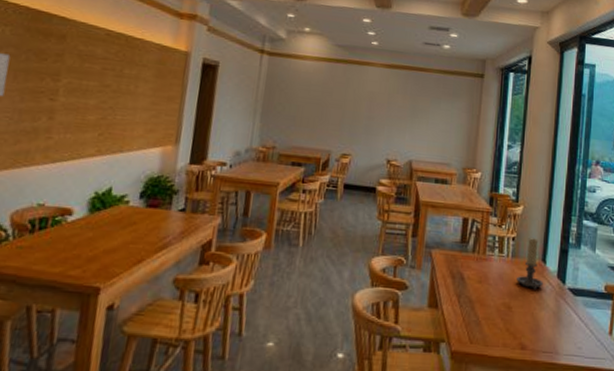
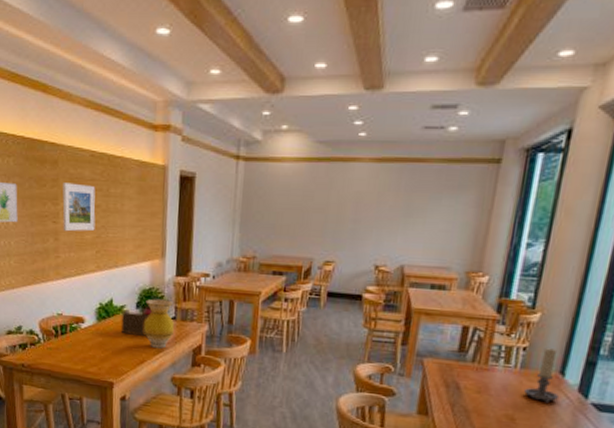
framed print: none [61,58,107,112] -> present [62,183,96,232]
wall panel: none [117,199,156,232] -> present [120,309,150,337]
vase: none [145,188,185,245] -> present [144,299,174,349]

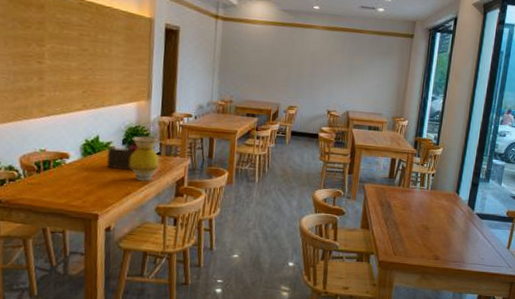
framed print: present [62,183,96,232] -> none [48,26,83,73]
candle holder: present [524,348,559,403] -> none [434,174,456,215]

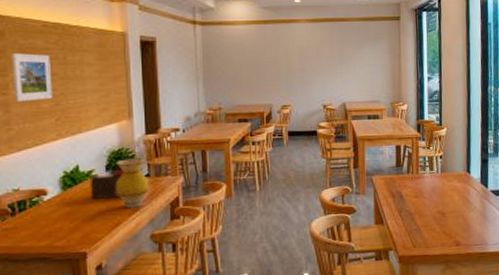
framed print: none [48,26,83,73] -> present [12,53,53,103]

